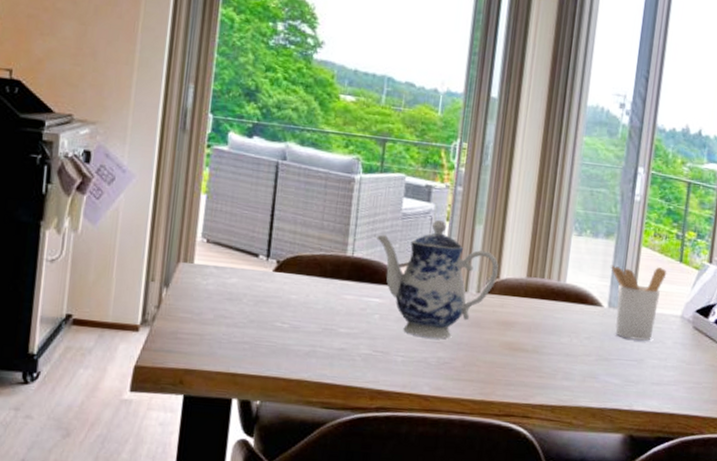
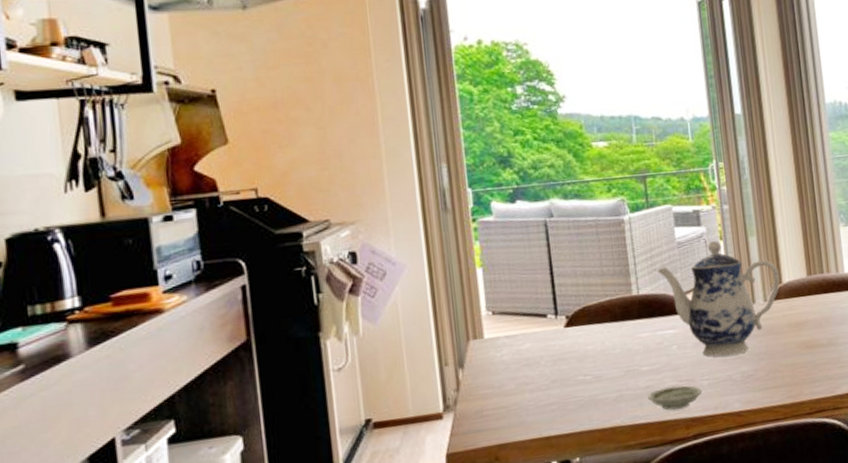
saucer: none [339,353,394,379] -> present [648,385,701,411]

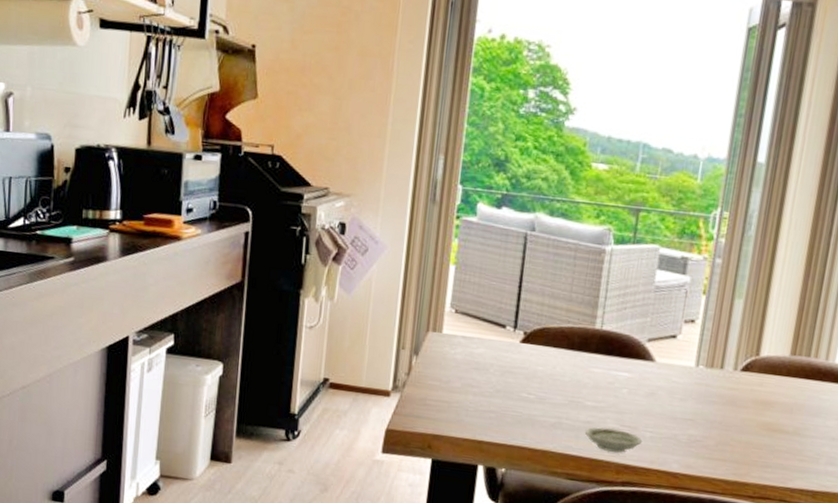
teapot: present [656,240,780,357] -> none [626,292,759,416]

